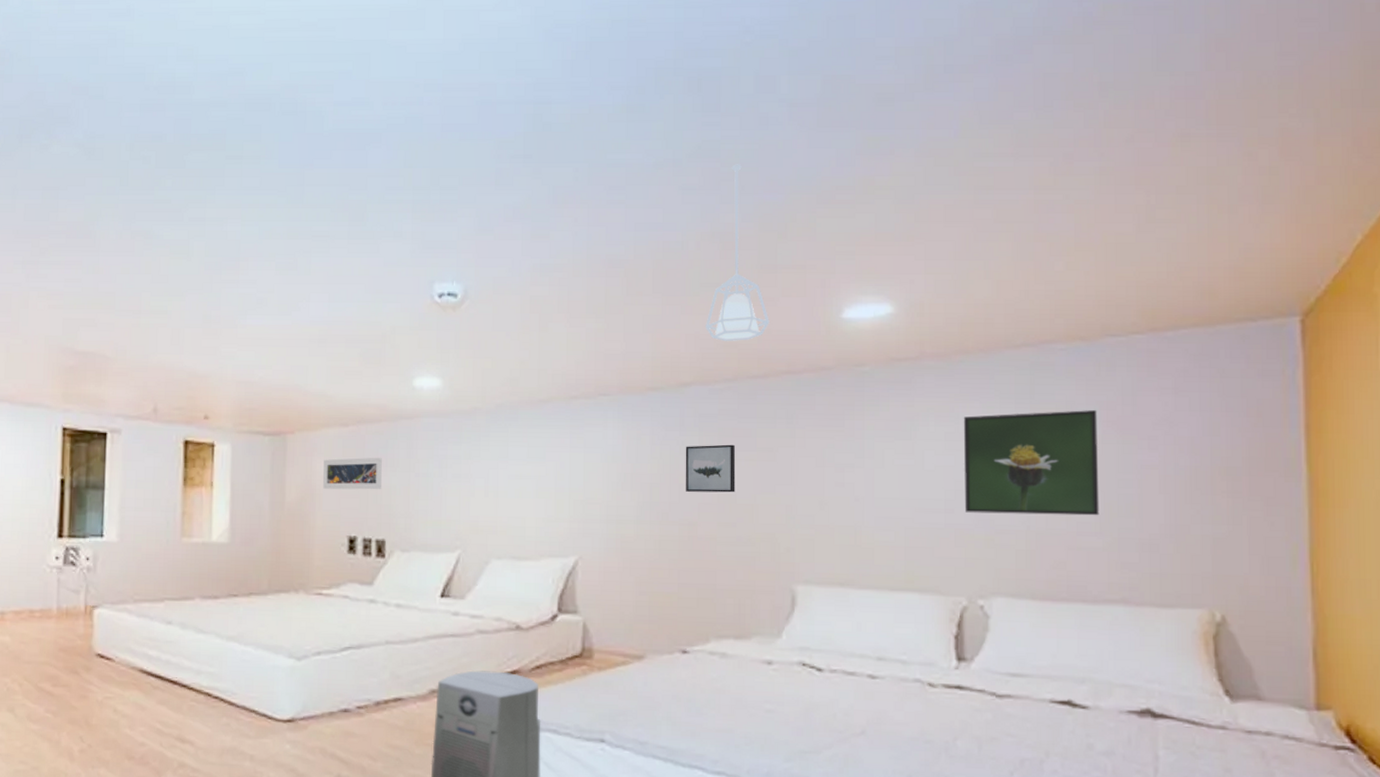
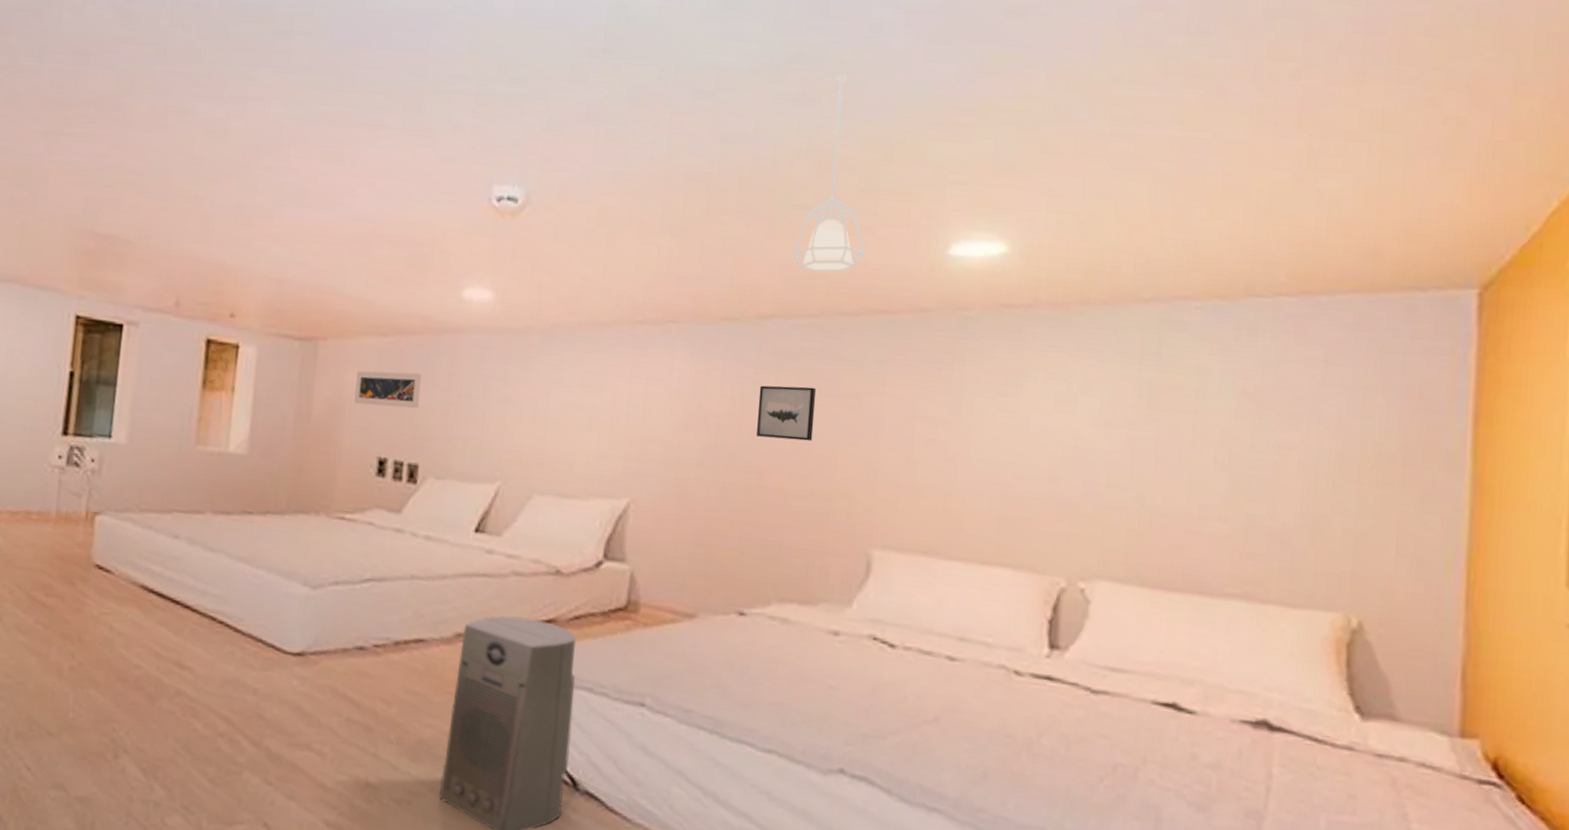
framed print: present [963,410,1099,516] -> none [1071,375,1233,498]

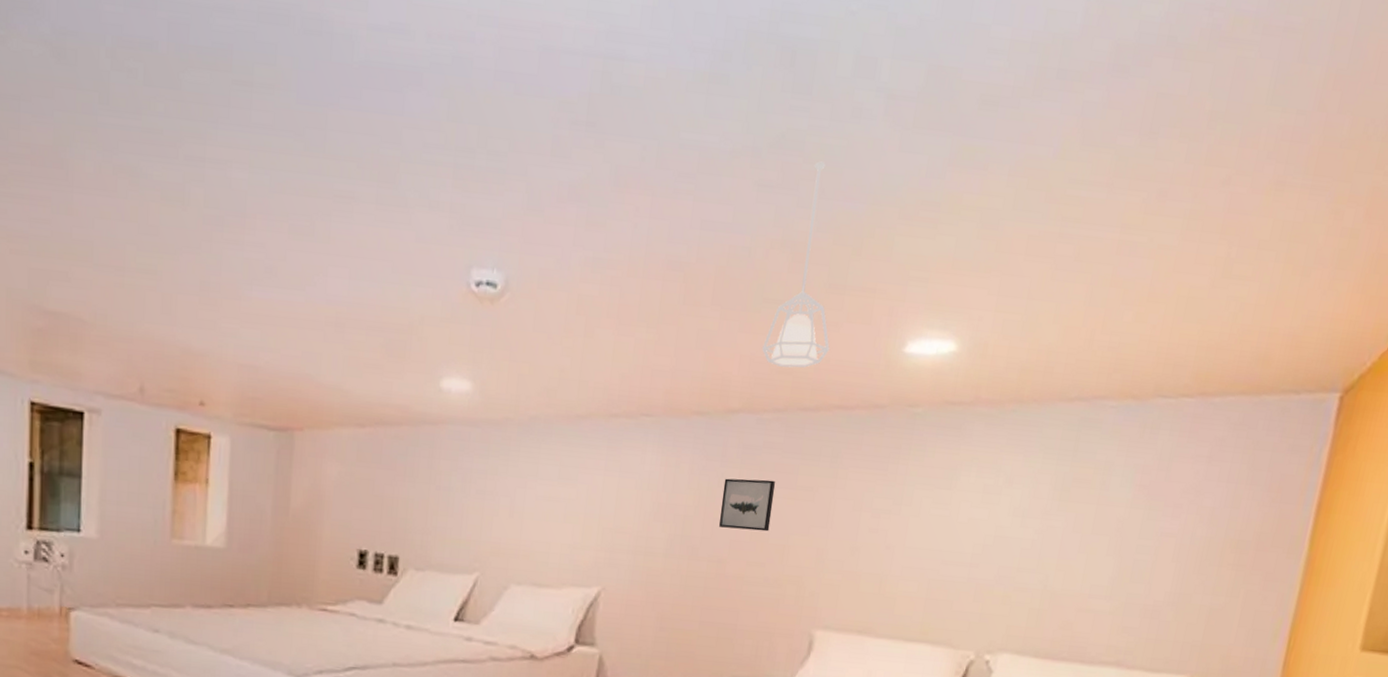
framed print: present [354,371,421,409] -> none [333,462,400,501]

